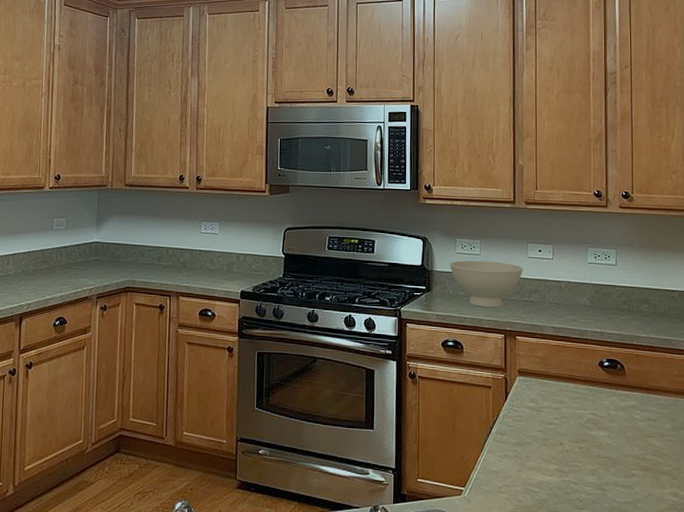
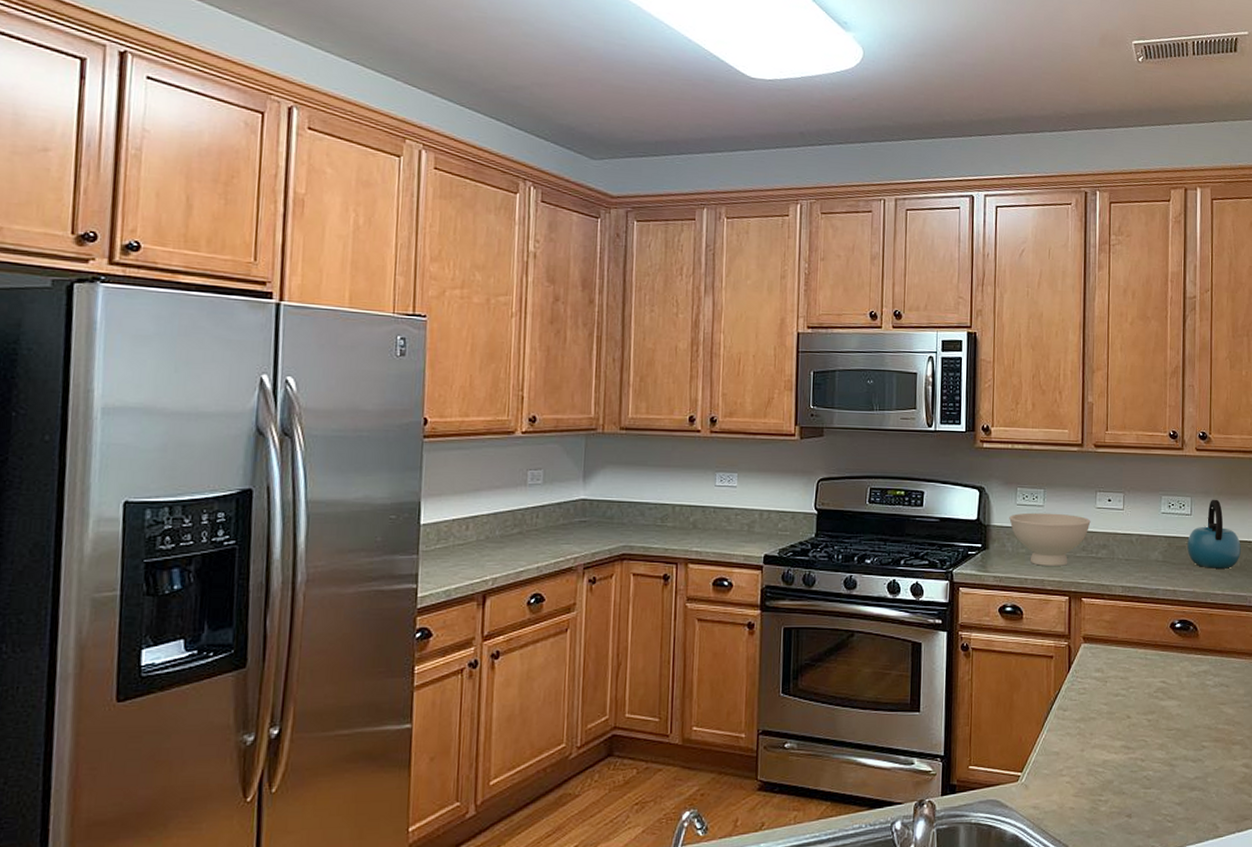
kettle: none [613,251,664,314] -> present [1187,499,1241,569]

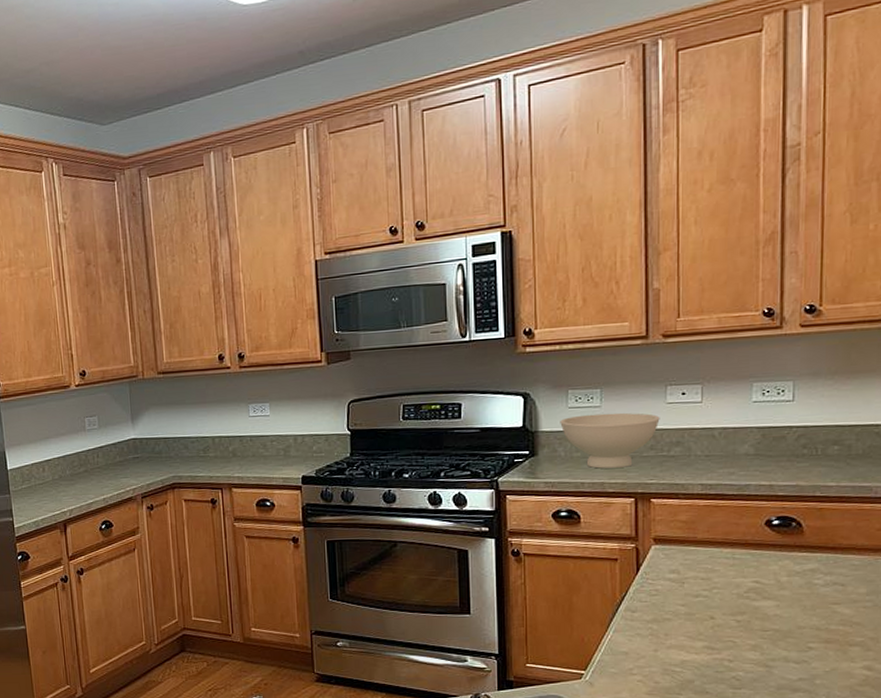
kettle: present [1187,499,1241,569] -> none [788,380,864,459]

